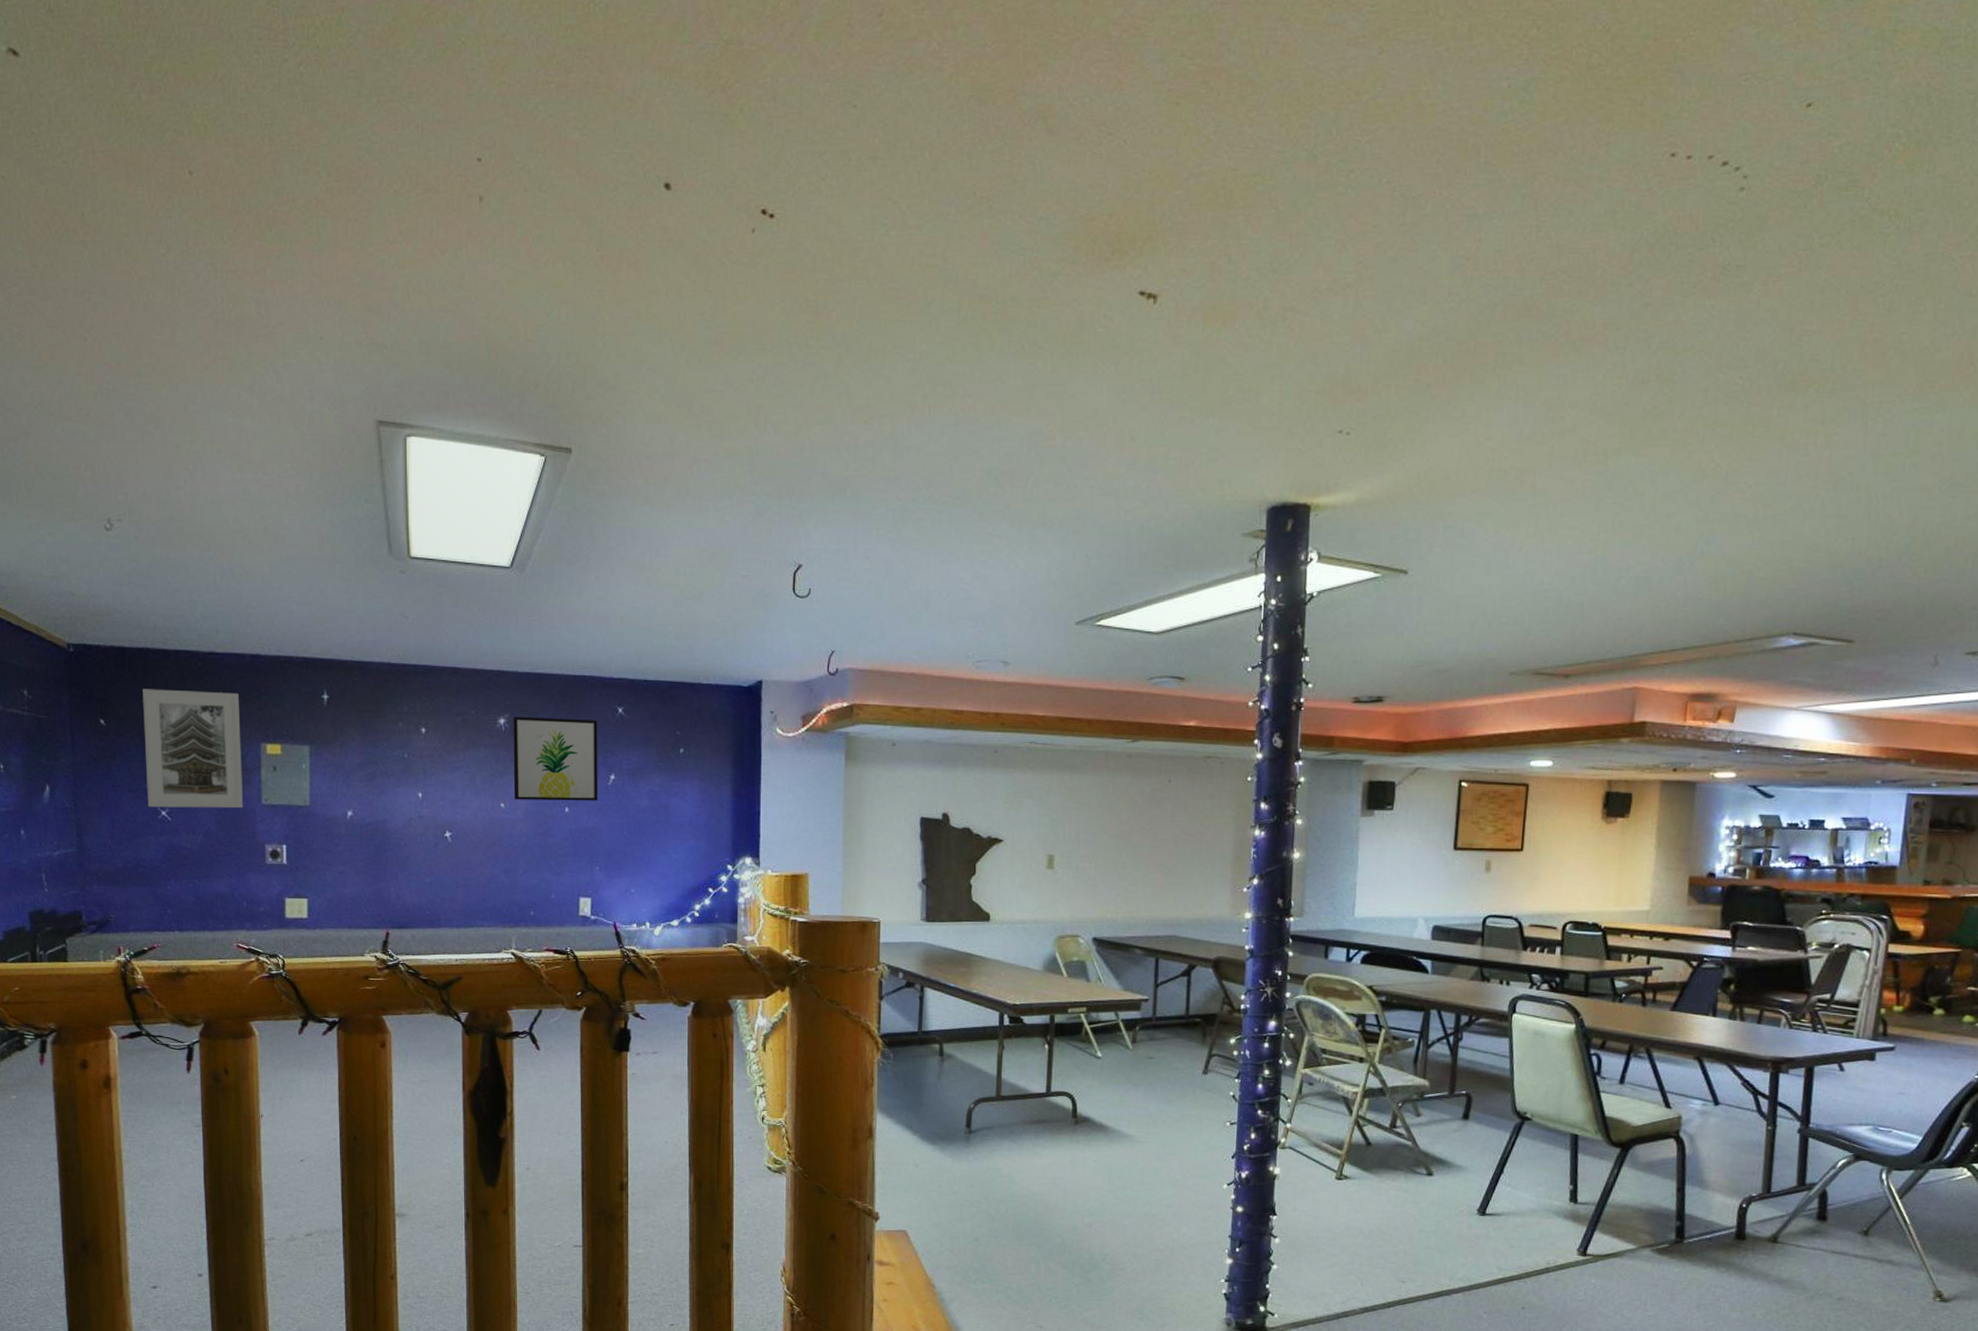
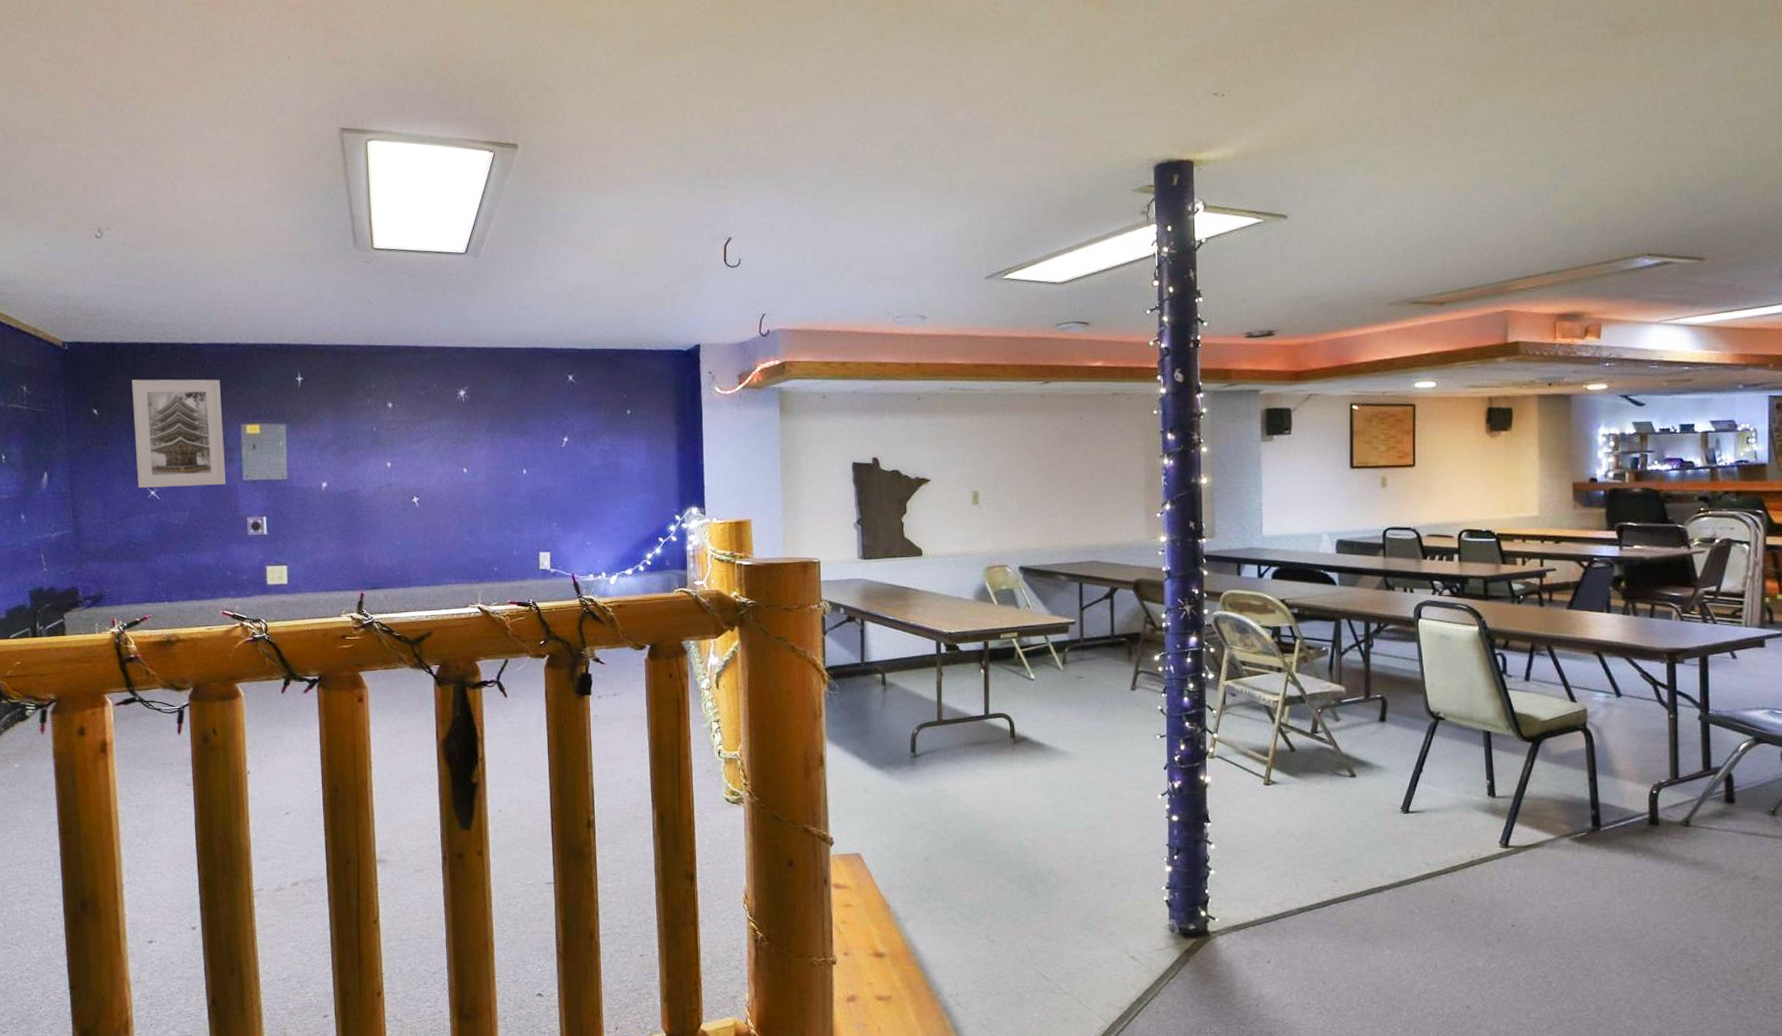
wall art: present [513,716,598,801] -> none [472,387,553,465]

